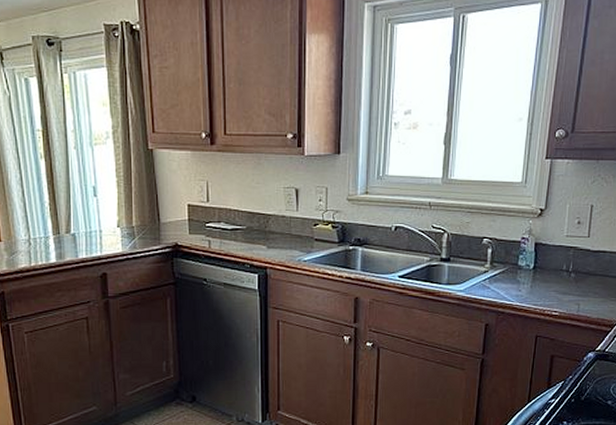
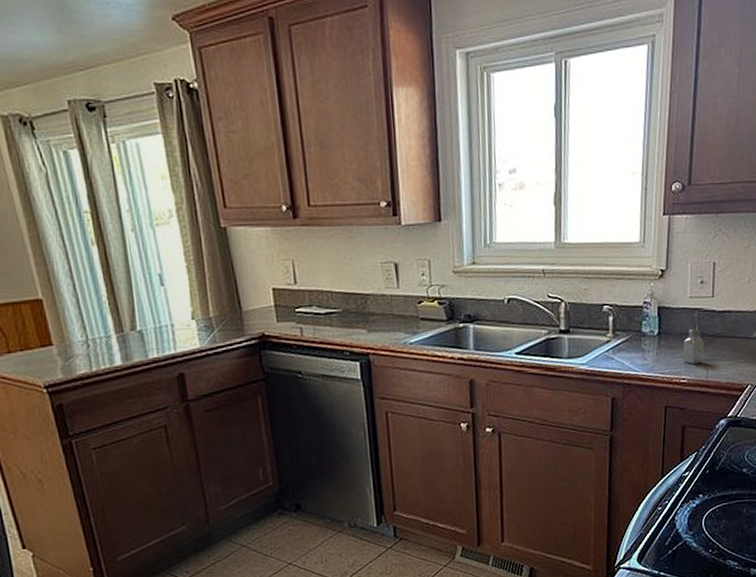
saltshaker: none [556,266,578,298] -> present [683,328,705,364]

